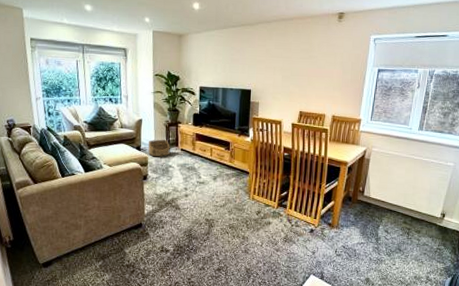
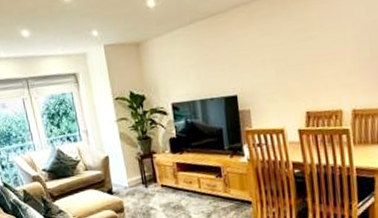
basket: present [148,139,170,157] -> none [120,176,149,200]

